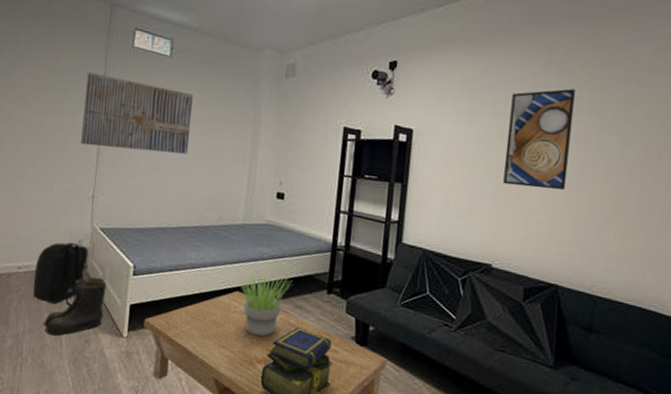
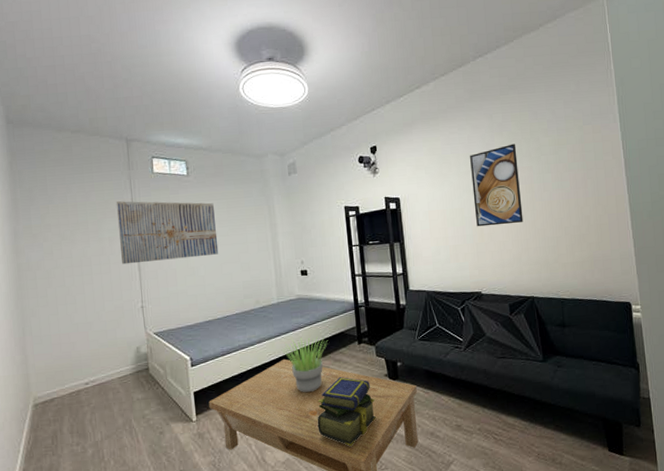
backpack: present [33,242,89,306] -> none [101,350,148,408]
boots: present [44,277,107,336] -> none [119,375,173,436]

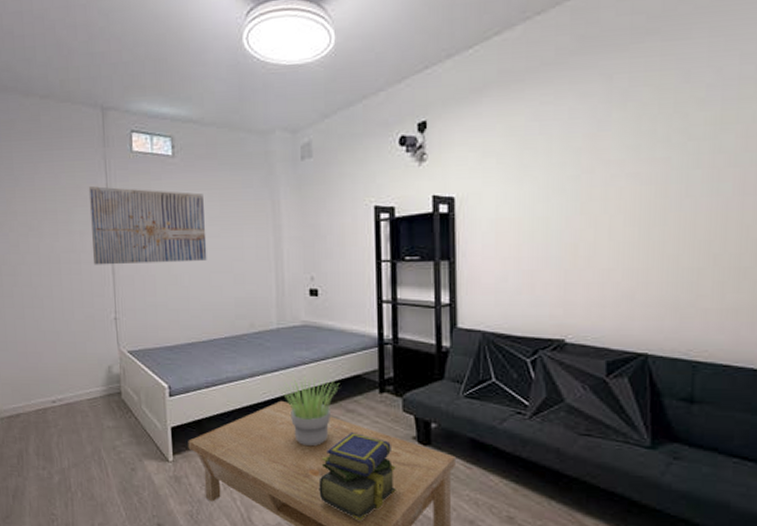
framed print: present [470,143,524,227] -> none [567,121,648,246]

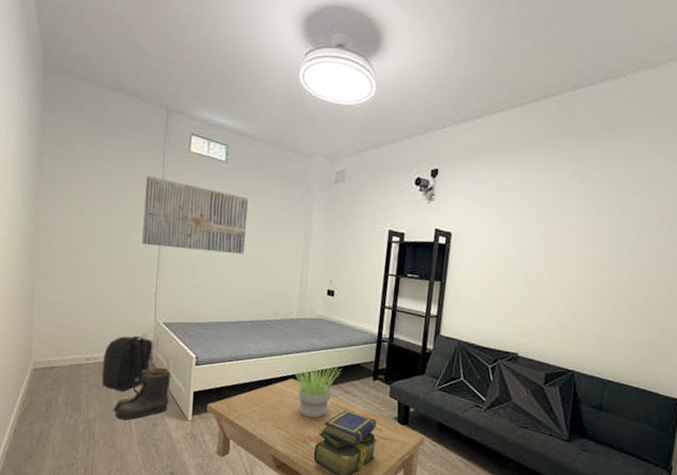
backpack: none [69,369,121,435] -> present [102,335,153,393]
boots: none [87,402,146,467] -> present [113,367,172,420]

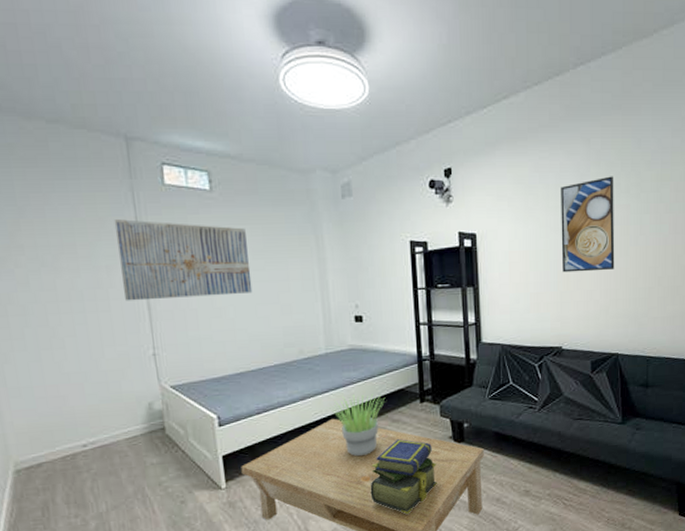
backpack: present [102,335,153,393] -> none [103,406,164,474]
boots: present [113,367,172,420] -> none [129,436,196,506]
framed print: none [530,196,598,288] -> present [561,176,615,273]

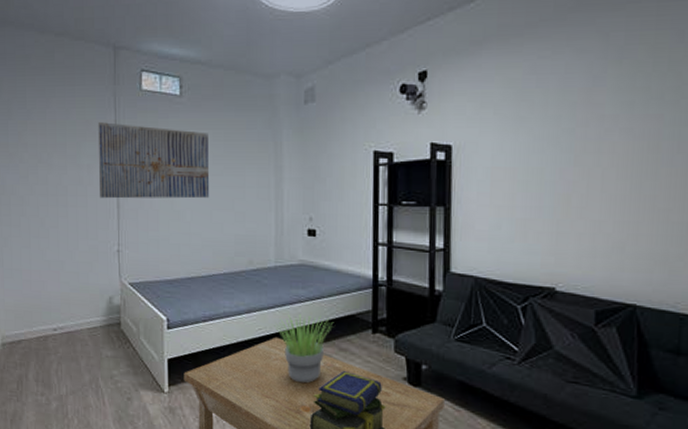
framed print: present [561,176,615,273] -> none [561,78,642,197]

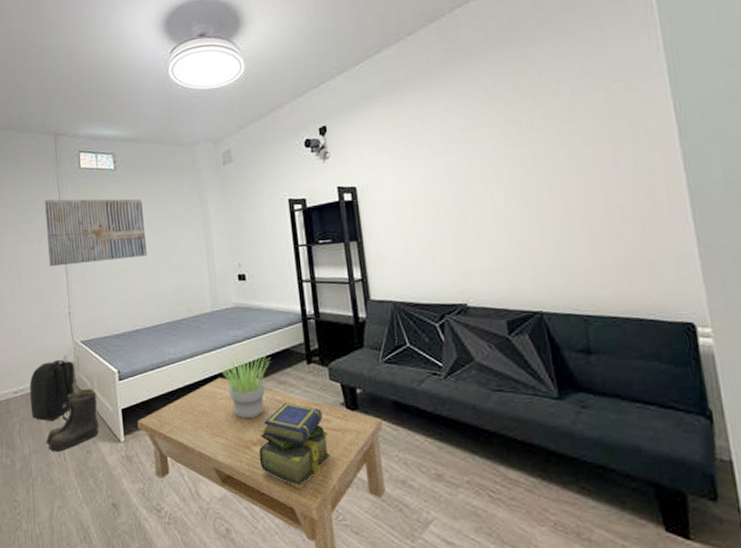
backpack: none [70,299,121,364] -> present [29,359,75,421]
boots: none [85,333,143,395] -> present [46,388,100,452]

